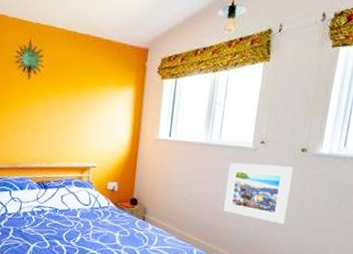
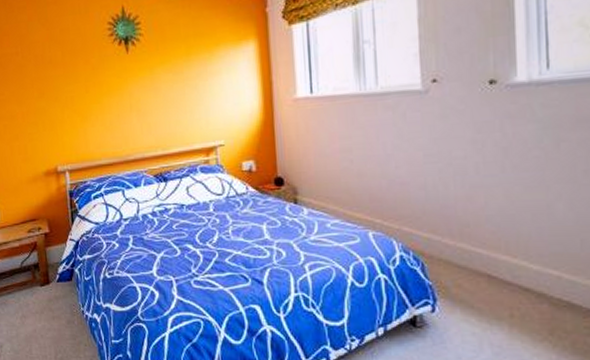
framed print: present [223,162,294,225] -> none [396,105,485,183]

